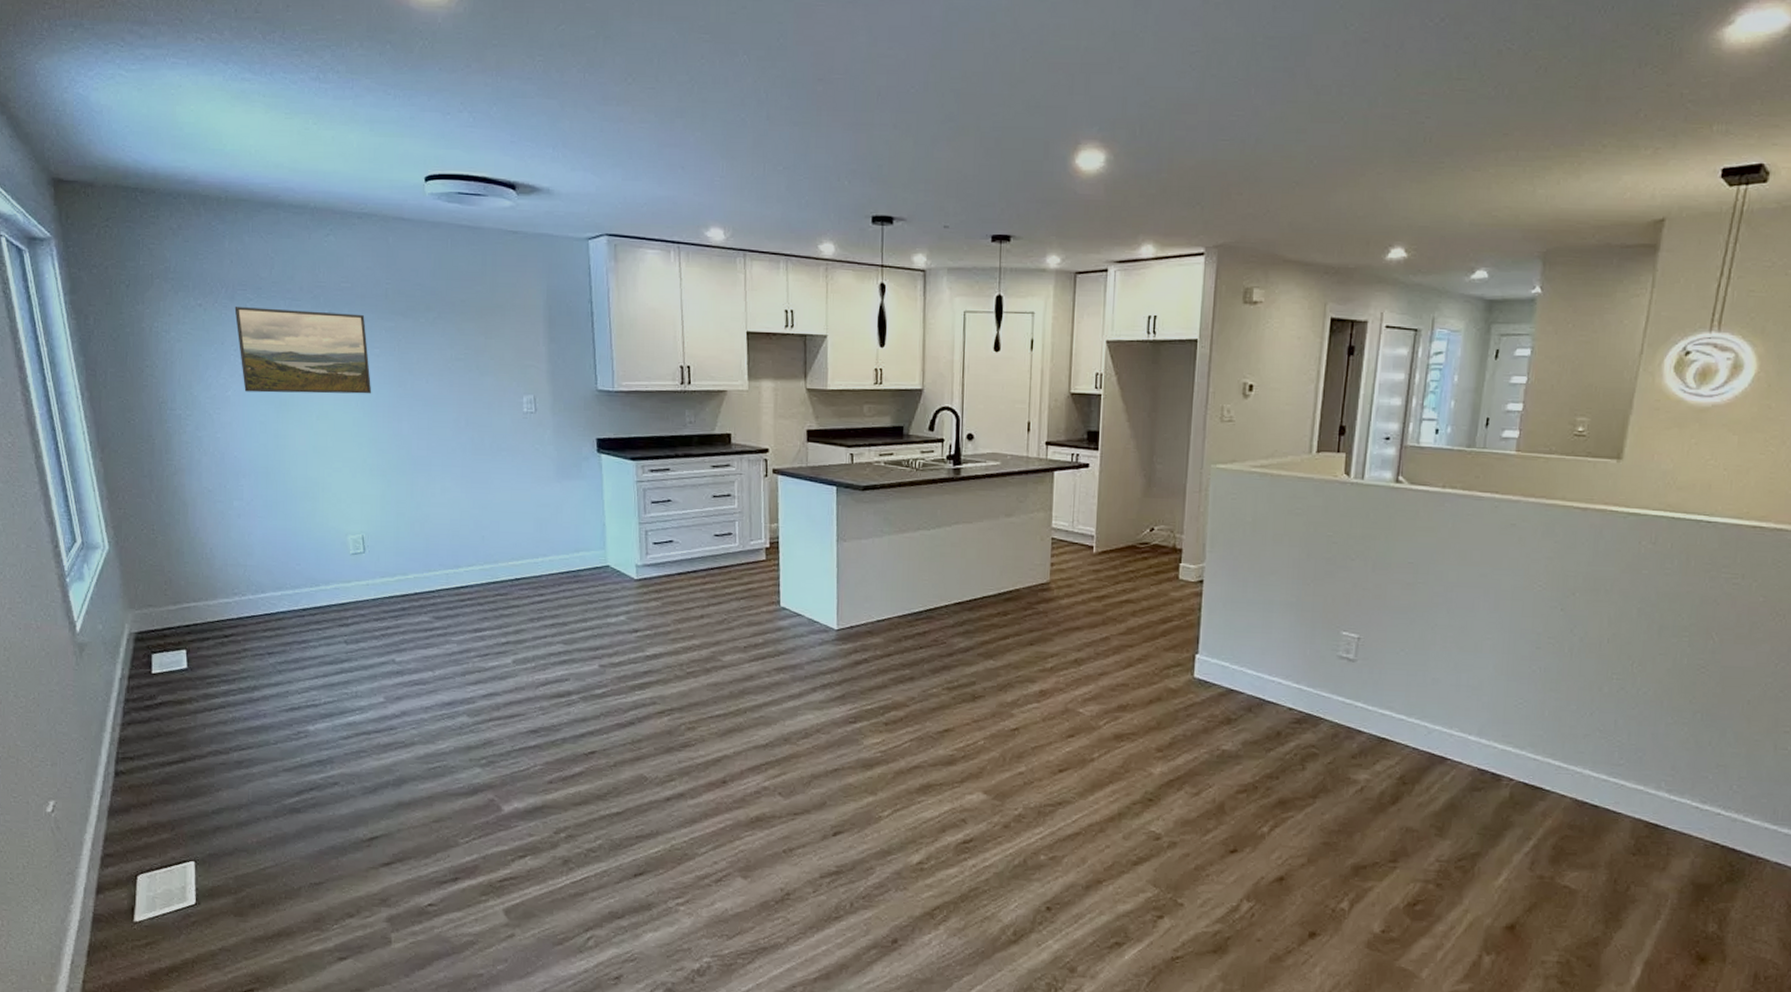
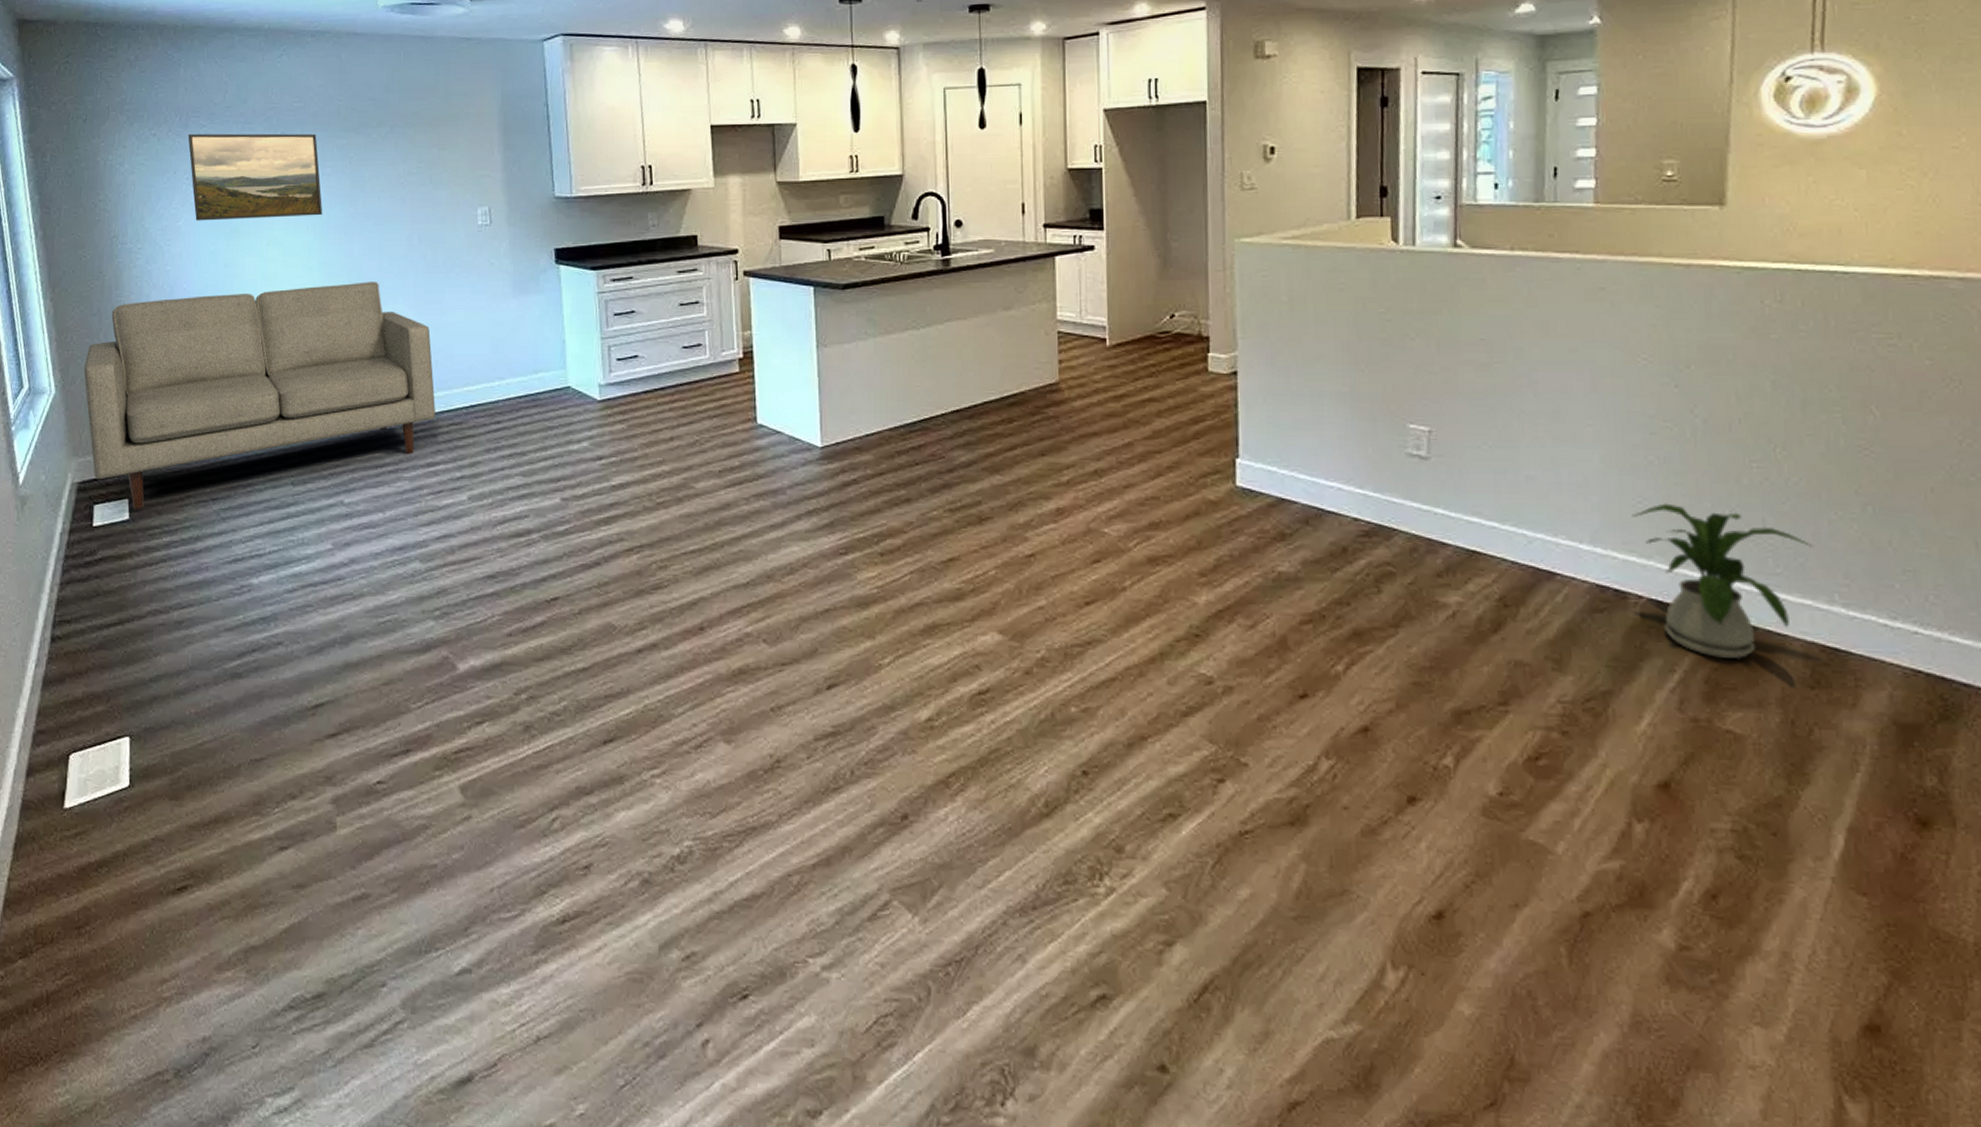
sofa: none [136,459,483,660] -> present [83,281,436,510]
house plant: none [1513,705,1652,830] -> present [1632,503,1815,659]

